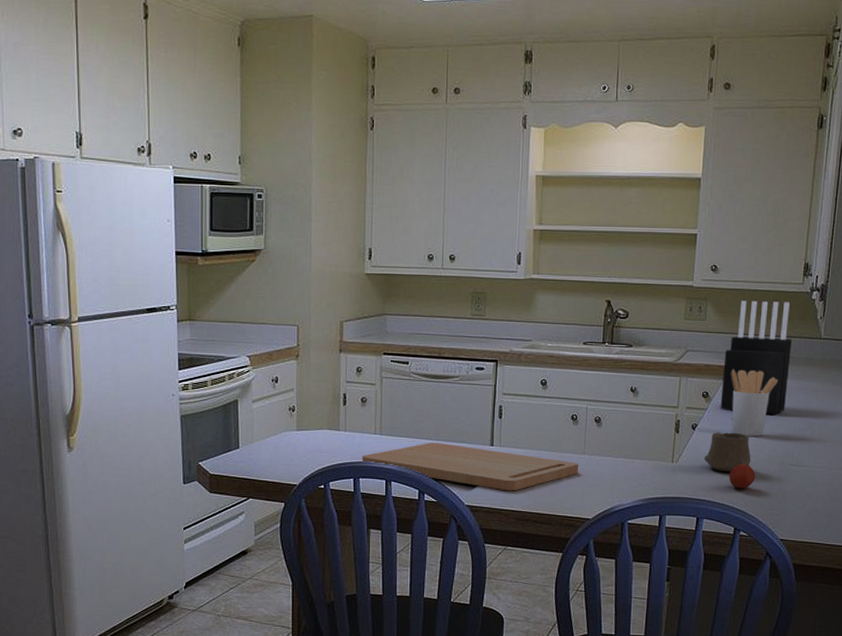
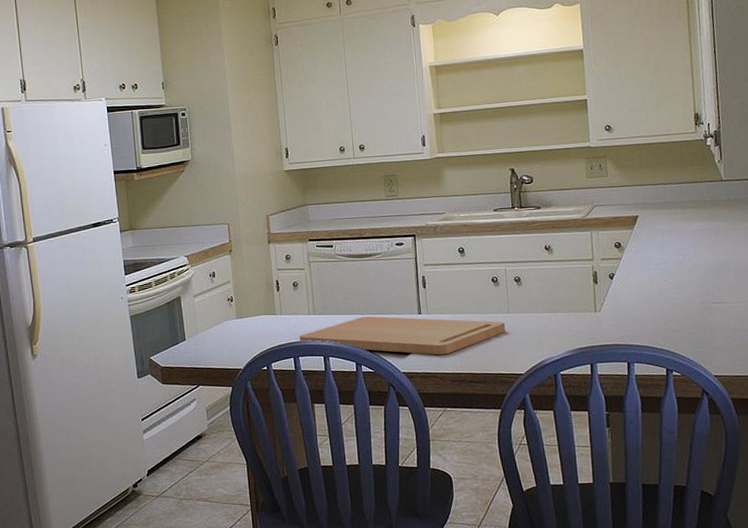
cup: present [704,432,751,473] -> none [626,277,673,317]
knife block: present [720,301,792,415] -> none [631,151,698,258]
fruit: present [729,464,756,489] -> none [653,306,680,331]
utensil holder: present [731,369,778,436] -> none [639,217,687,280]

